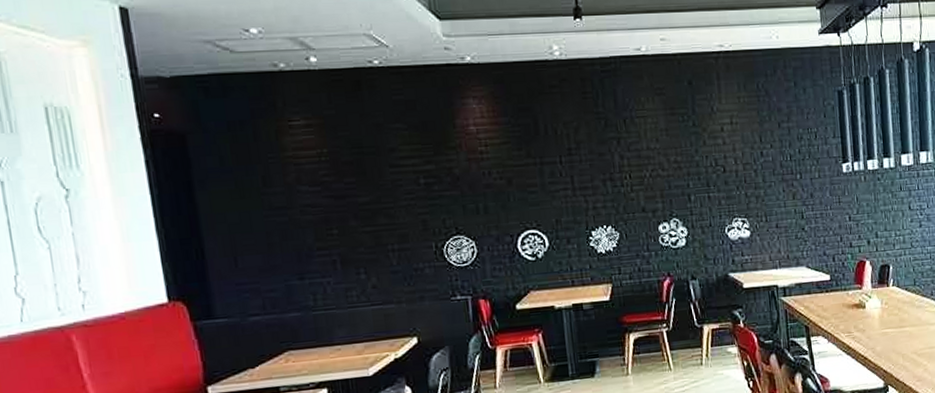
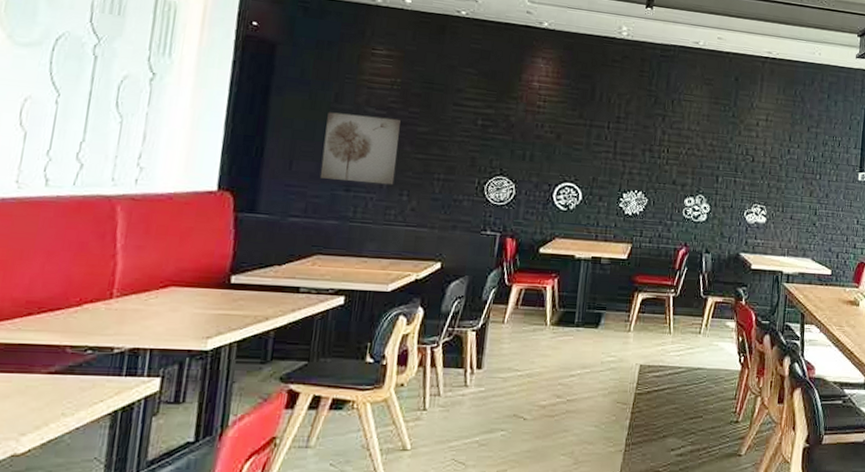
wall art: none [260,193,348,270] -> present [319,112,401,185]

